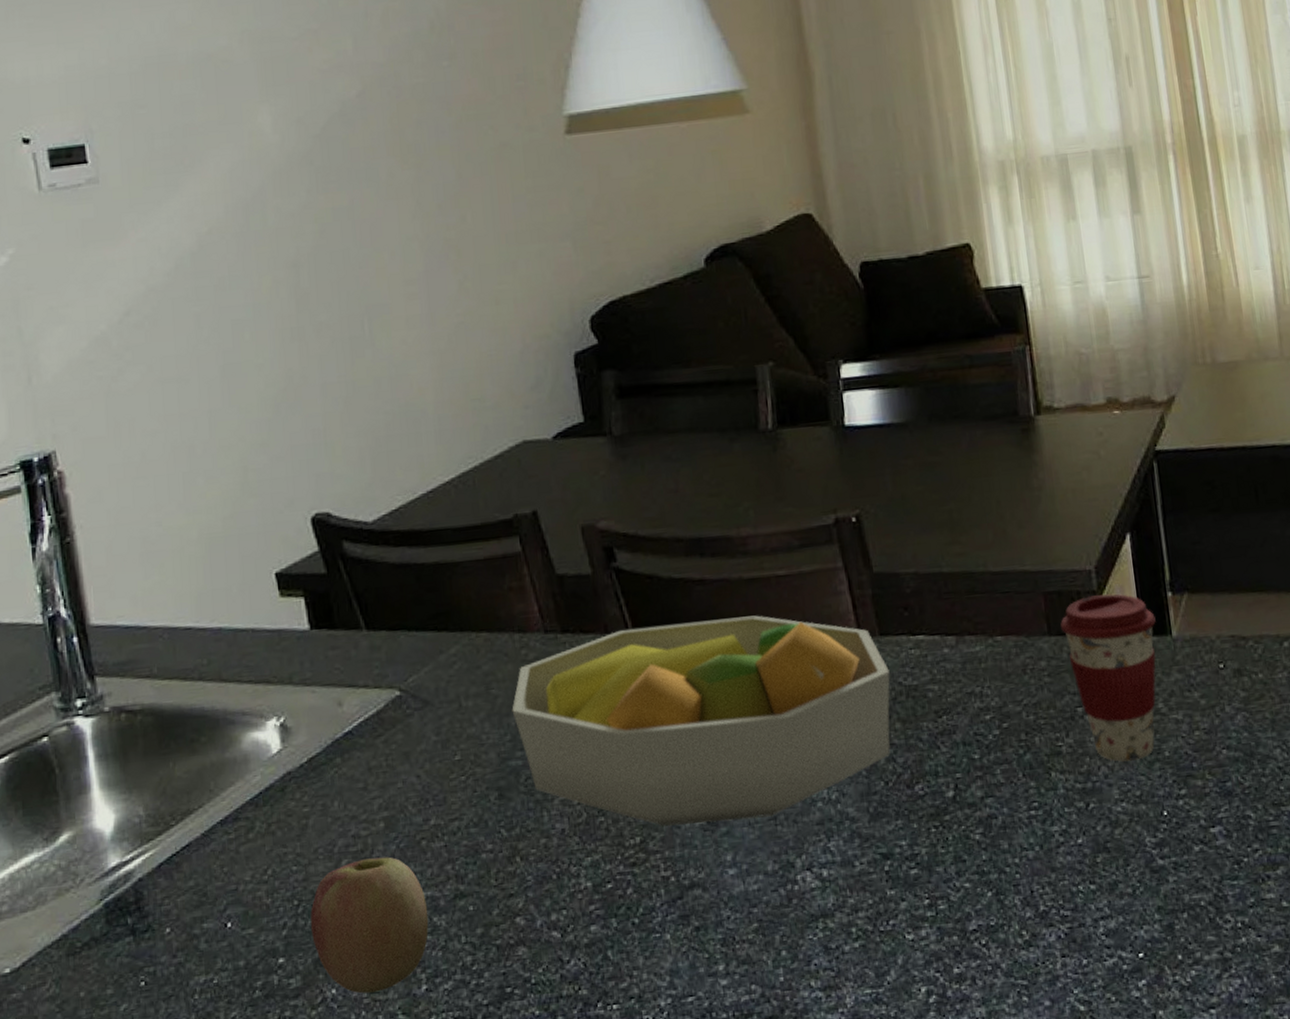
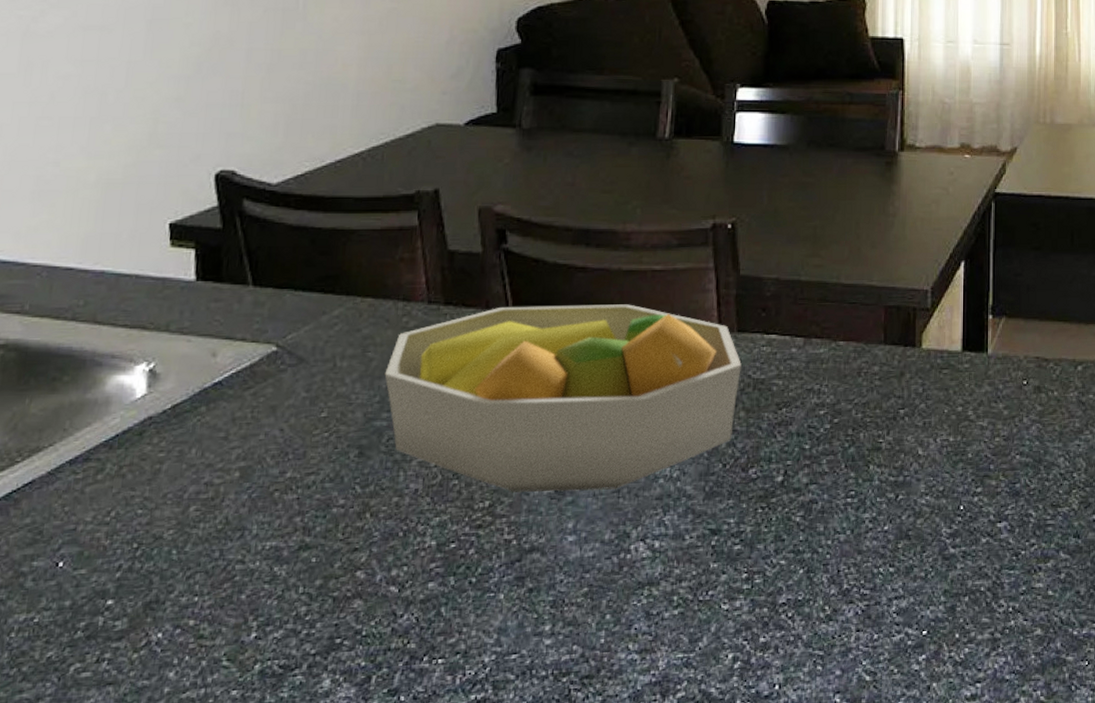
apple: present [310,856,429,994] -> none [146,506,270,639]
coffee cup: present [1060,594,1156,762] -> none [896,312,976,460]

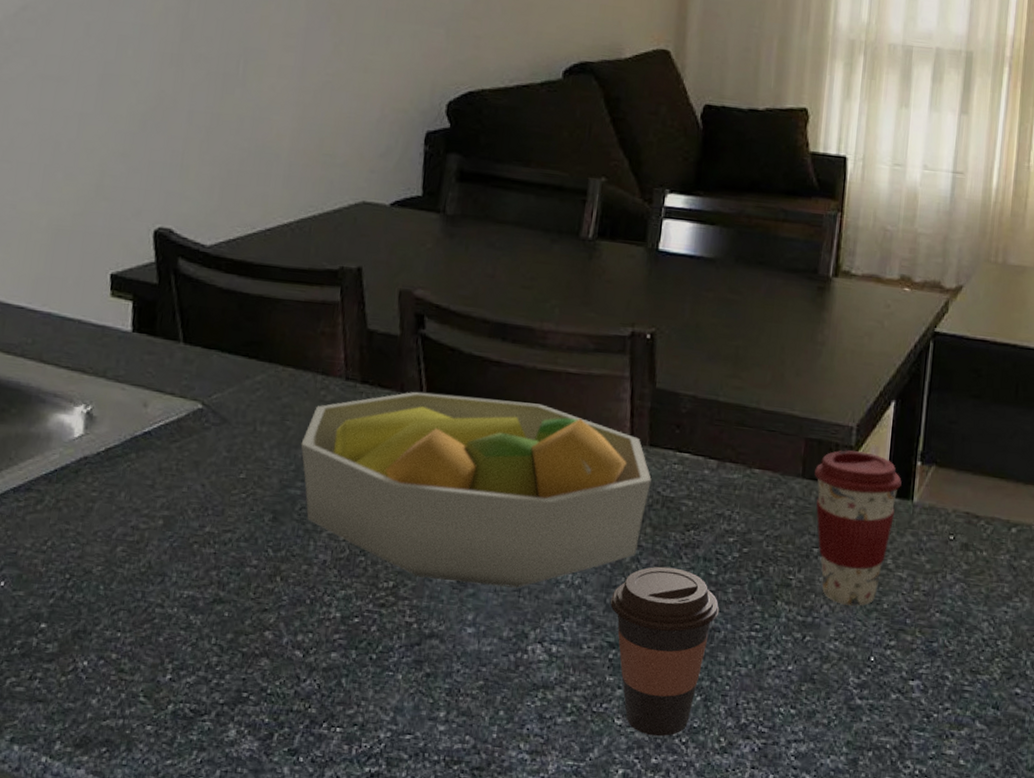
coffee cup: none [709,447,816,616] -> present [610,566,720,737]
coffee cup: none [896,312,976,460] -> present [815,450,902,606]

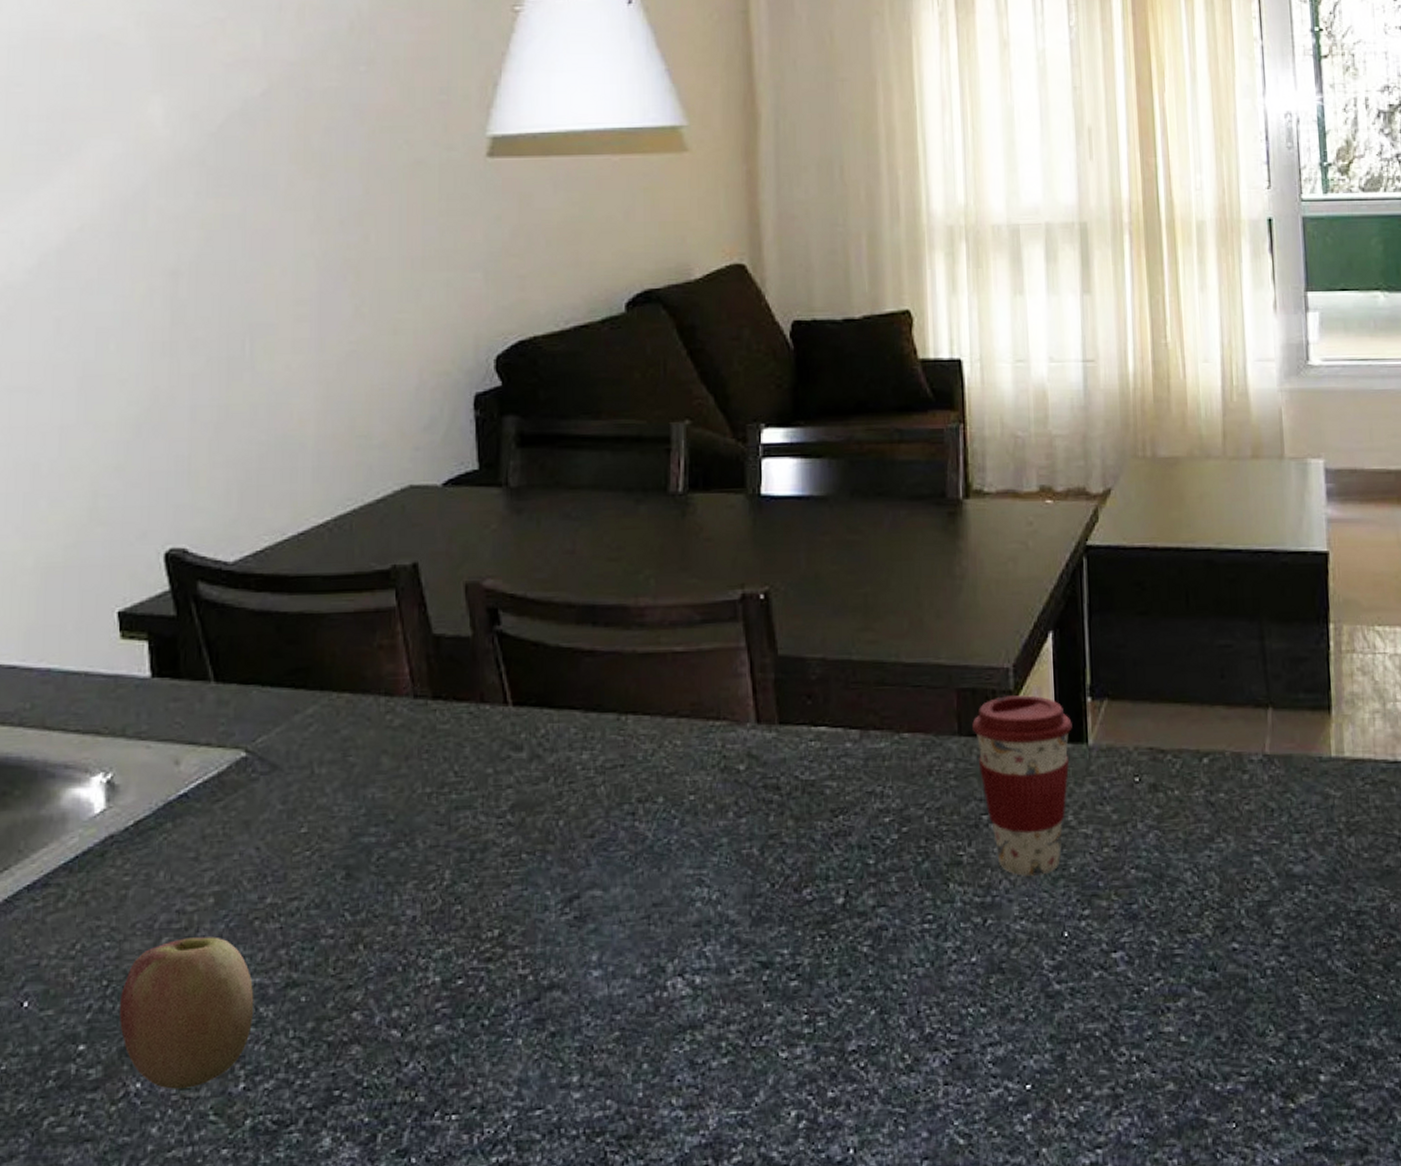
apple: none [76,549,187,672] -> present [119,936,254,1089]
fruit bowl: present [301,391,652,588] -> none [369,693,786,919]
coffee cup: present [610,566,720,737] -> none [756,862,884,1065]

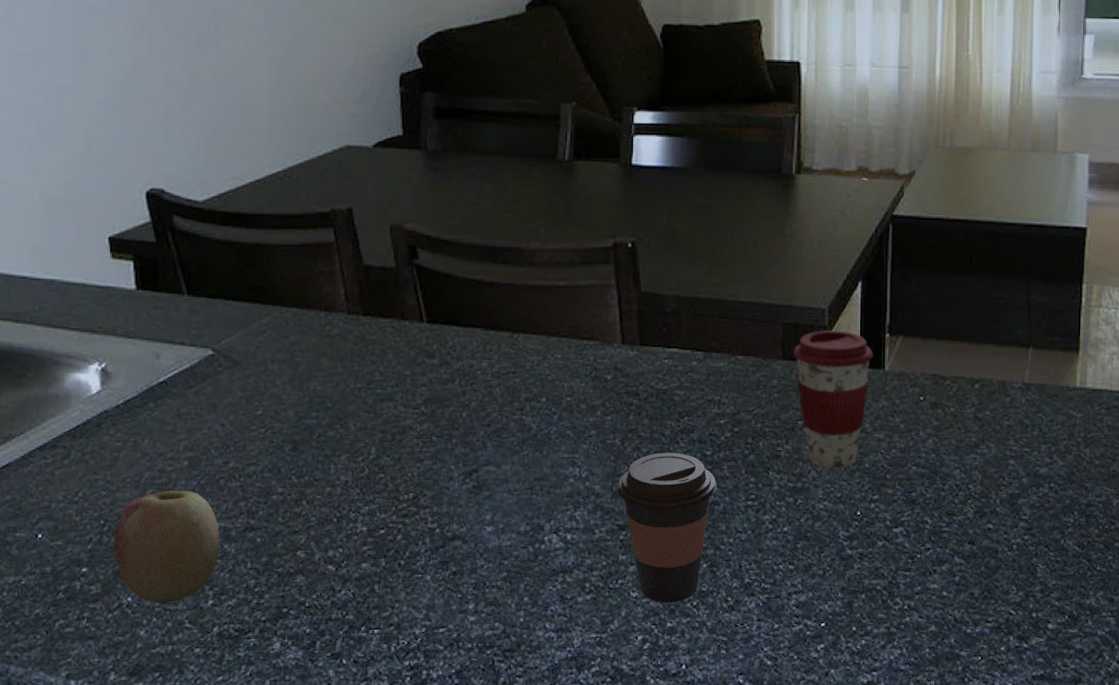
coffee cup: none [756,862,884,1065] -> present [616,452,717,603]

